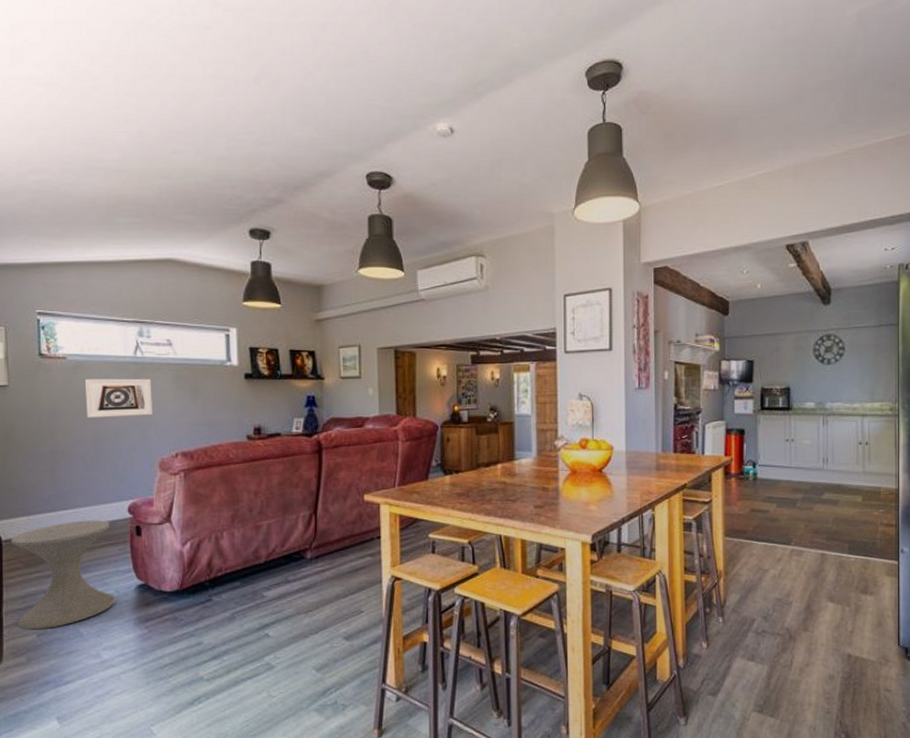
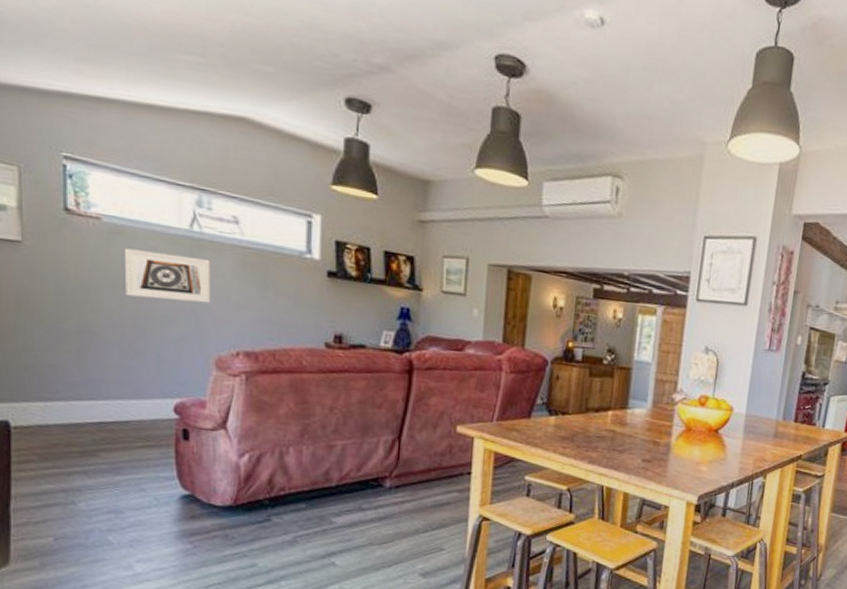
side table: present [10,520,115,630] -> none [22,414,153,533]

